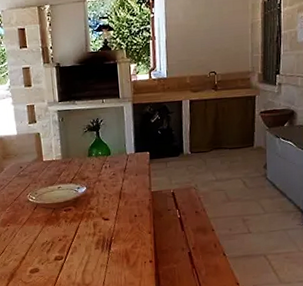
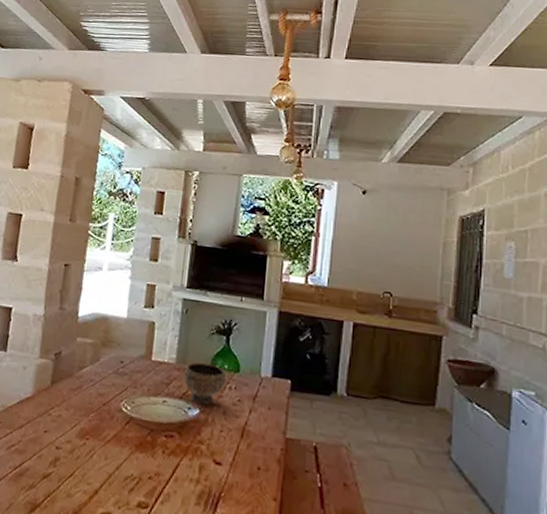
bowl: none [70,153,102,184] -> present [184,362,226,405]

